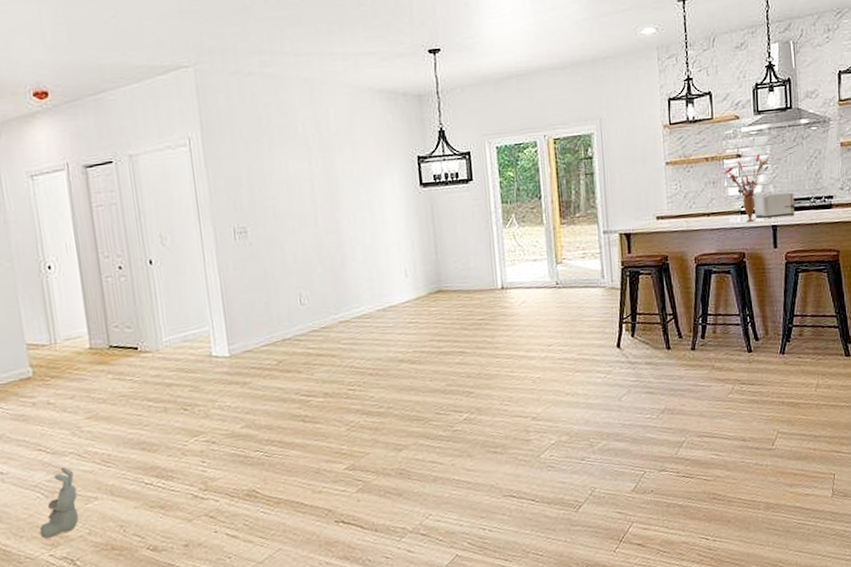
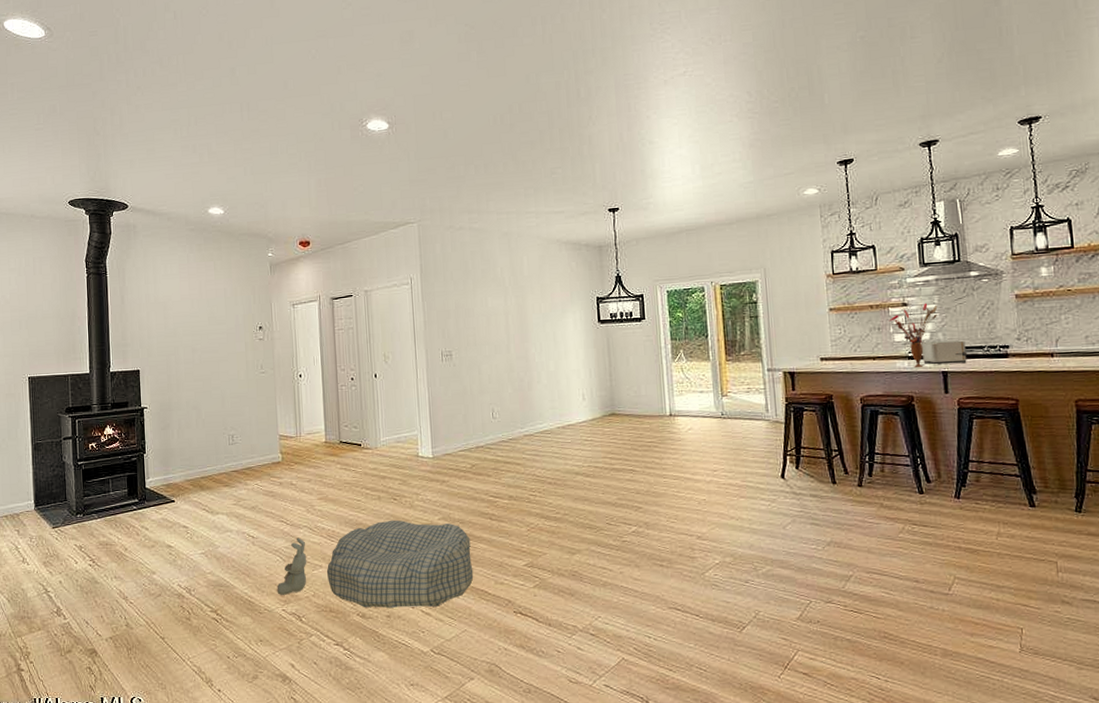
dog bed: none [103,431,287,539] -> present [326,520,474,608]

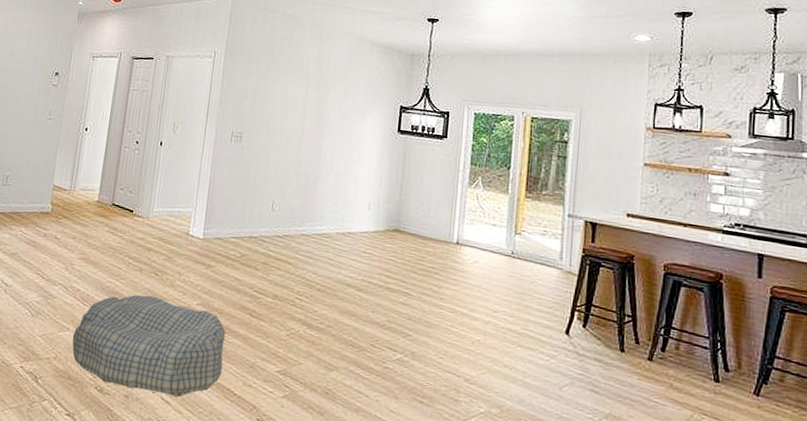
toy: present [277,537,307,595] -> none [18,294,57,352]
bouquet: present [889,303,938,369] -> none [707,176,762,246]
toaster: present [922,340,968,365] -> none [738,218,789,250]

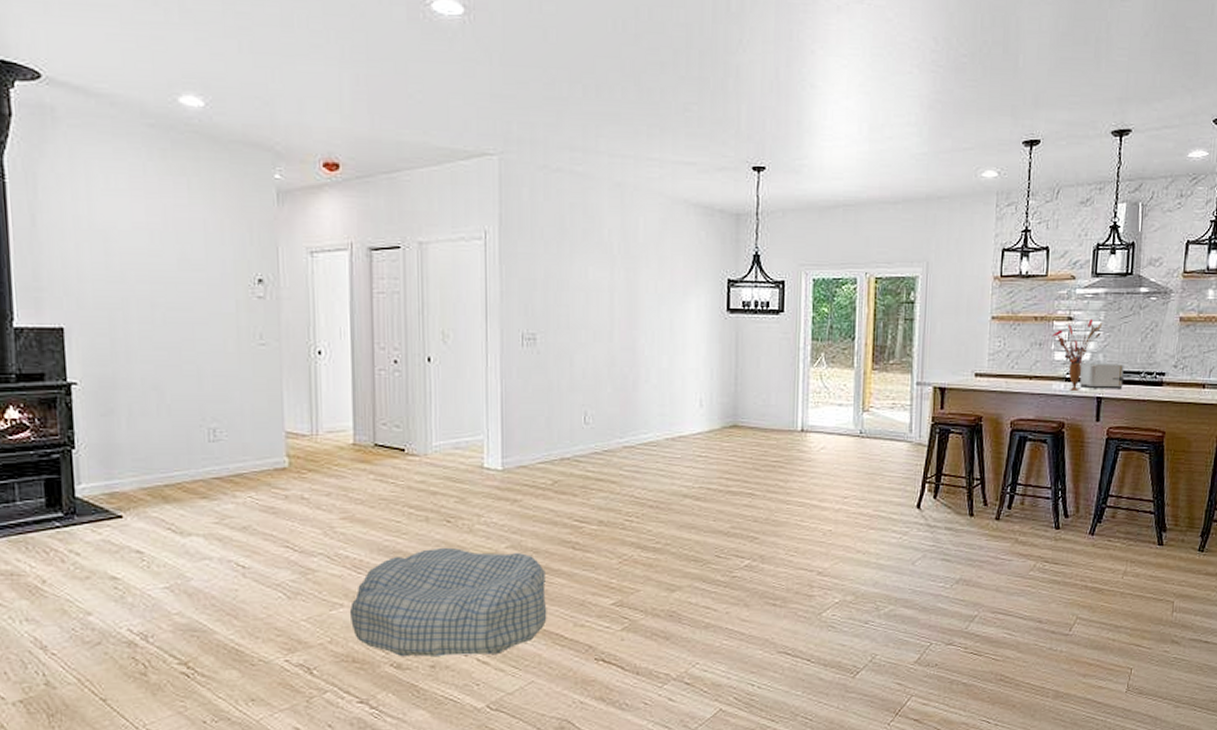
bouquet: none [707,176,762,246] -> present [1051,318,1103,392]
toaster: none [738,218,789,250] -> present [1080,363,1125,389]

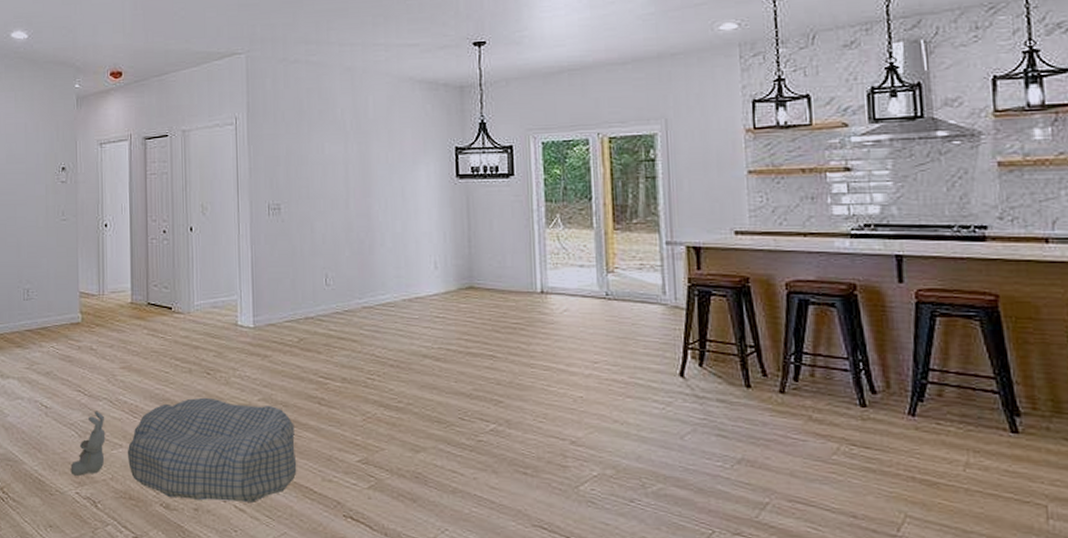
toy: none [277,568,322,642] -> present [70,411,106,476]
bouquet: present [1051,318,1103,392] -> none [826,168,892,250]
toaster: present [1080,363,1125,389] -> none [869,217,931,246]

